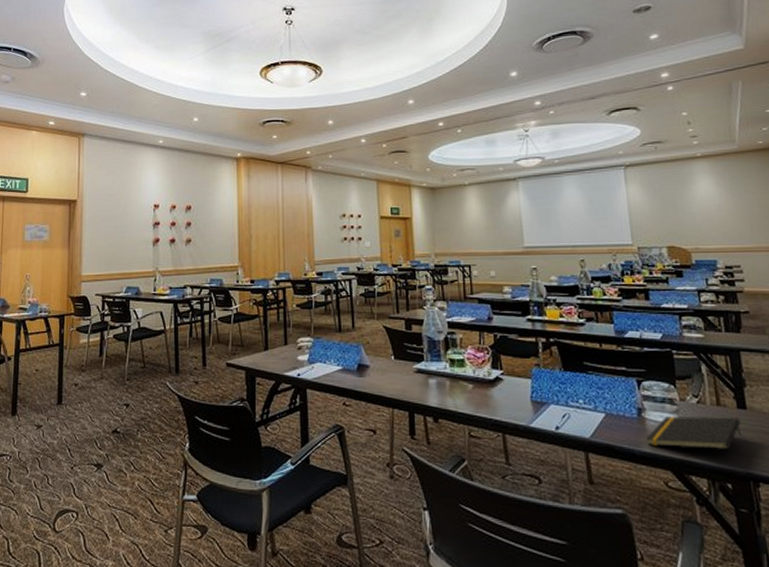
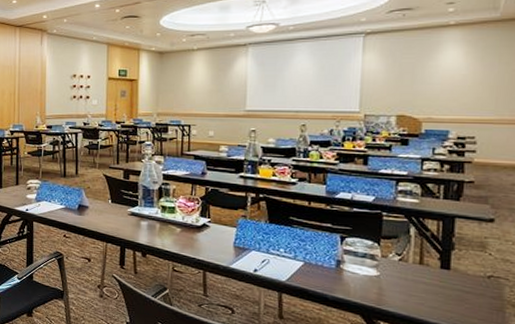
notepad: present [646,416,743,449] -> none [341,269,441,303]

